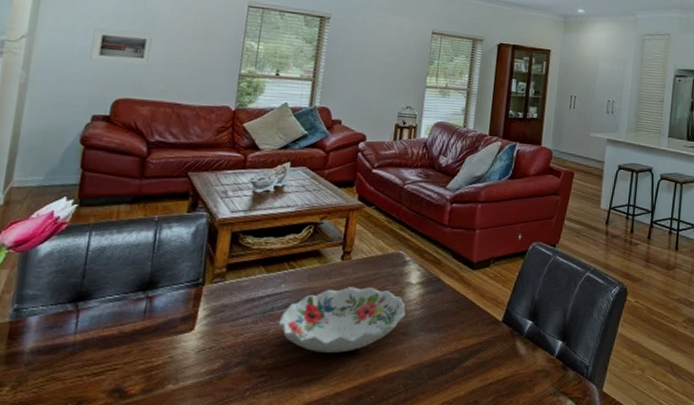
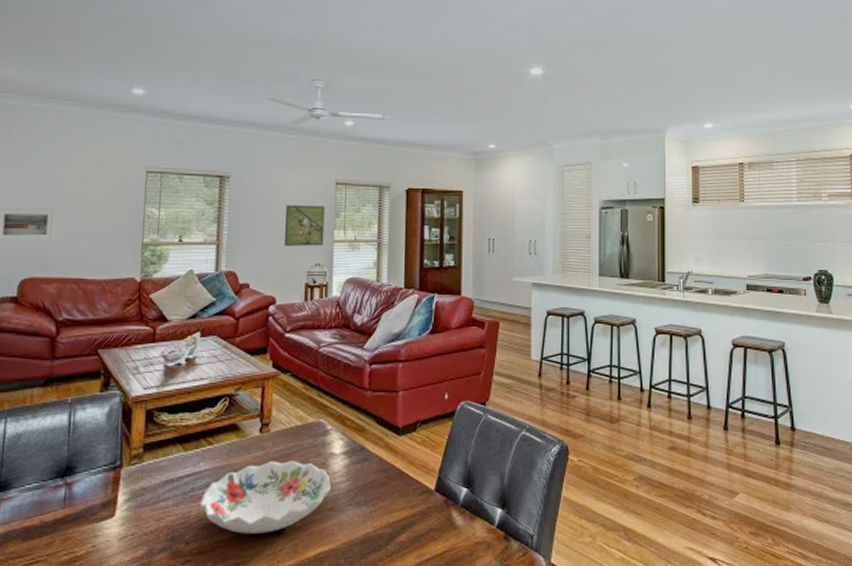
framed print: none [378,49,420,91] -> present [285,205,325,246]

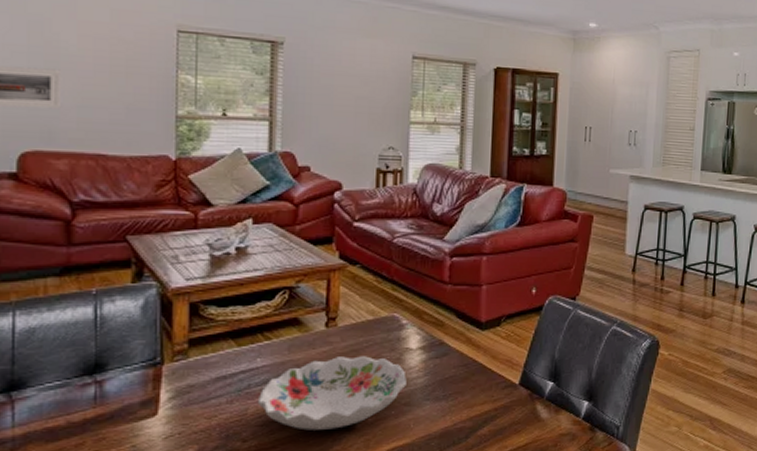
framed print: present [285,205,325,246] -> none [352,79,399,128]

